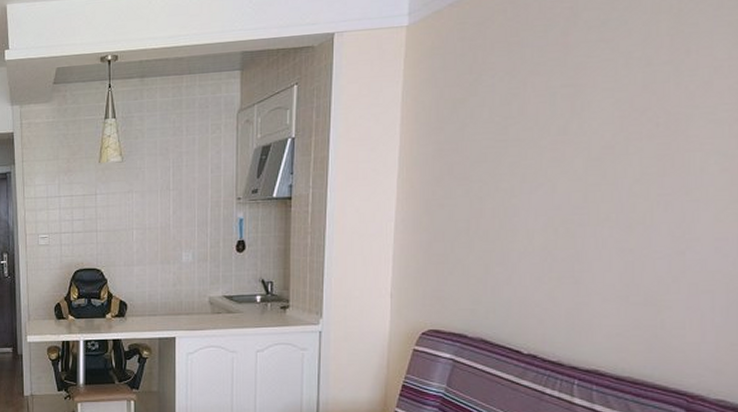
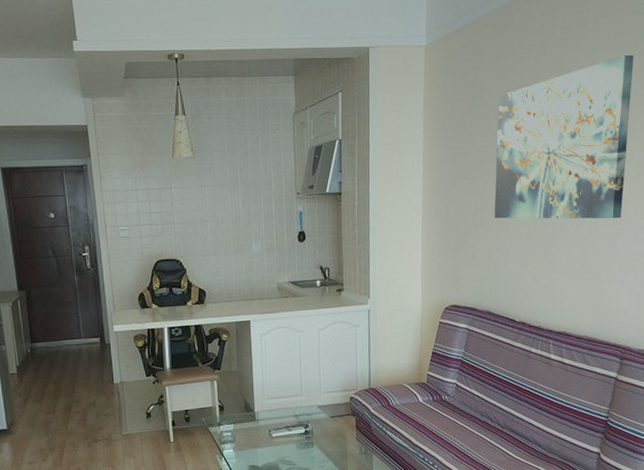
wall art: none [495,15,717,227] -> present [494,54,634,219]

